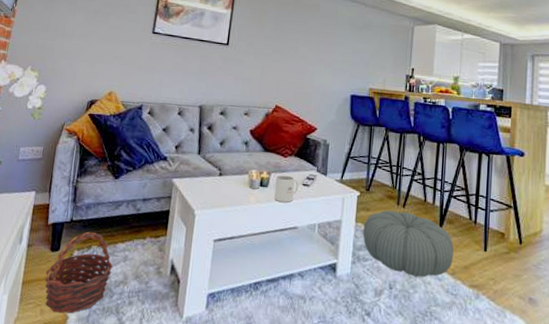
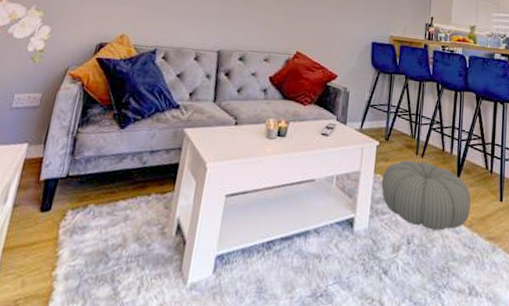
basket: present [45,231,114,314] -> none [28,188,112,285]
mug: present [274,175,299,203] -> none [292,124,318,154]

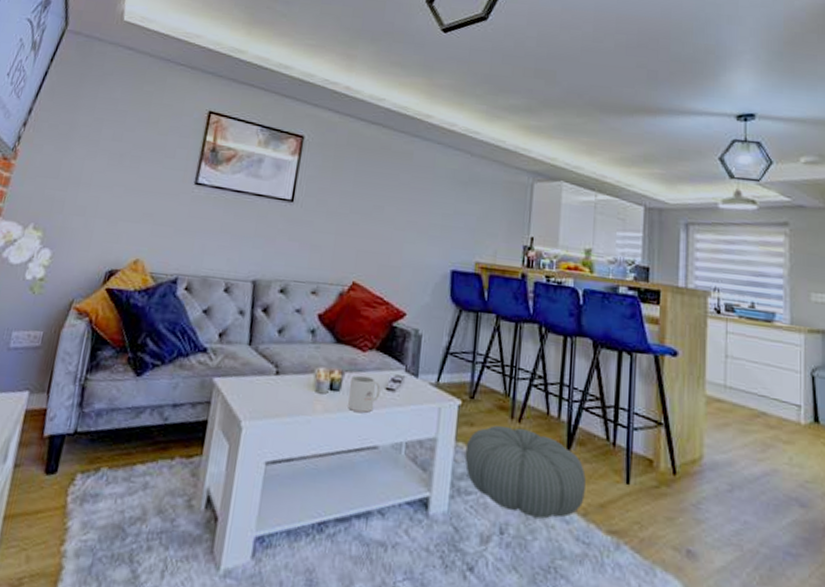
mug: none [292,124,318,154] -> present [348,375,381,413]

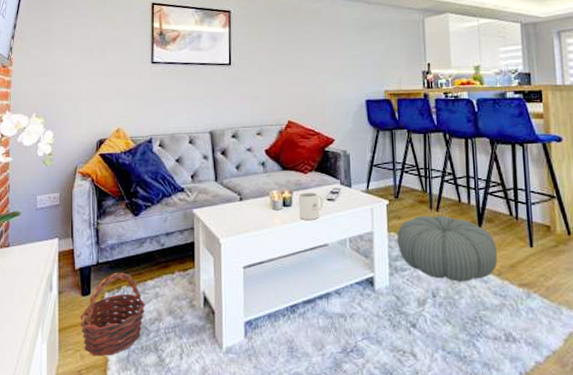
basket: none [33,447,129,562] -> present [80,272,146,357]

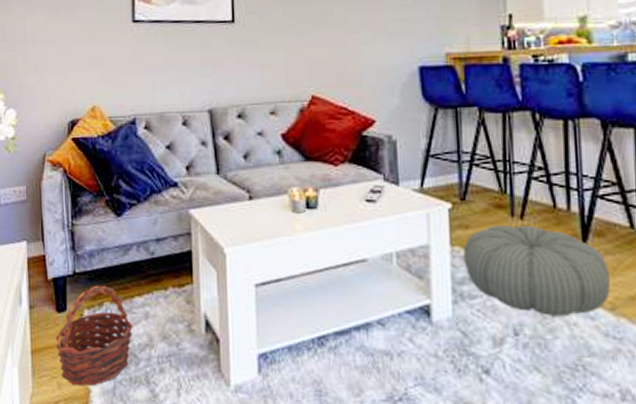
mug: present [298,192,323,221] -> none [326,190,360,228]

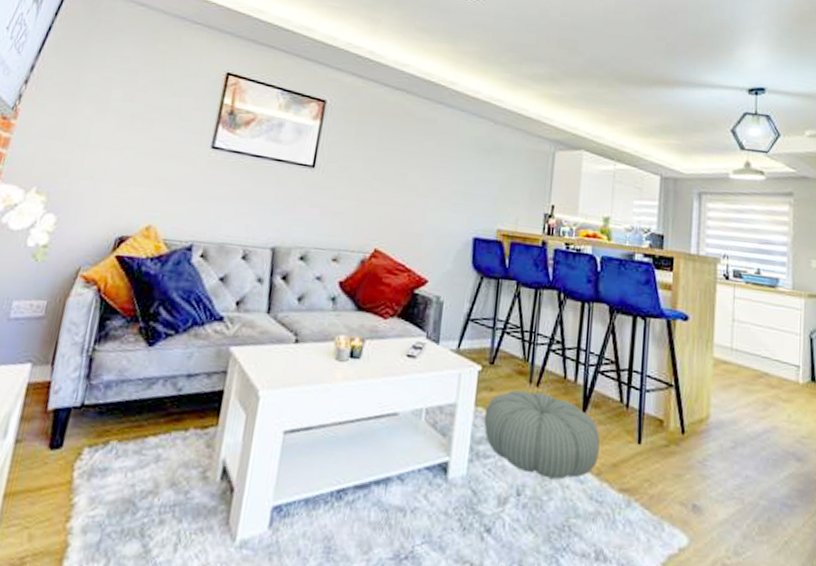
basket: present [55,285,134,386] -> none [36,420,141,539]

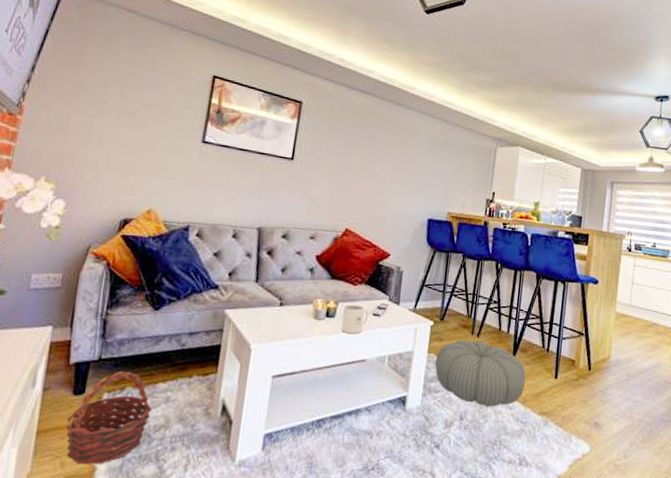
basket: none [36,420,141,539] -> present [66,371,153,465]
mug: none [368,342,402,380] -> present [341,304,369,334]

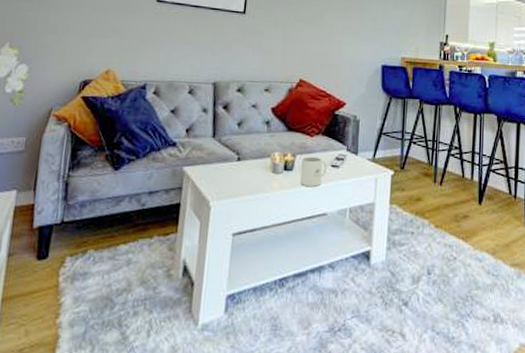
basket: present [66,371,153,465] -> none [30,233,115,333]
pouf: present [435,340,526,407] -> none [398,189,494,259]

